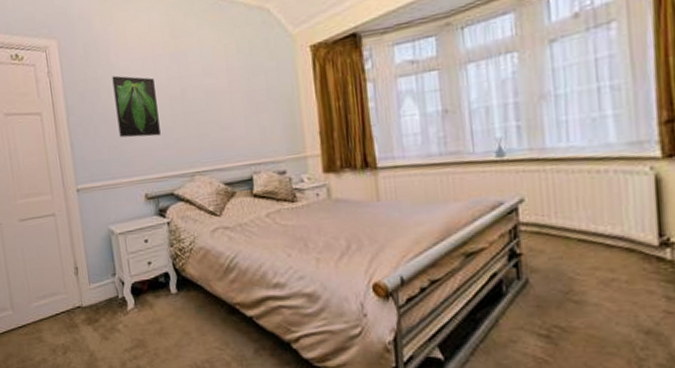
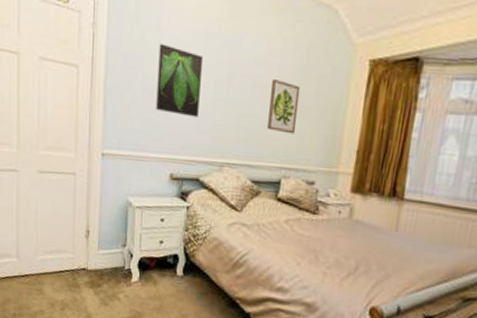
wall art: none [223,83,256,132] -> present [268,78,301,134]

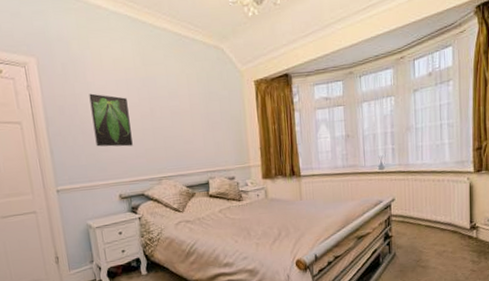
wall art: present [268,78,301,134] -> none [186,105,212,145]

